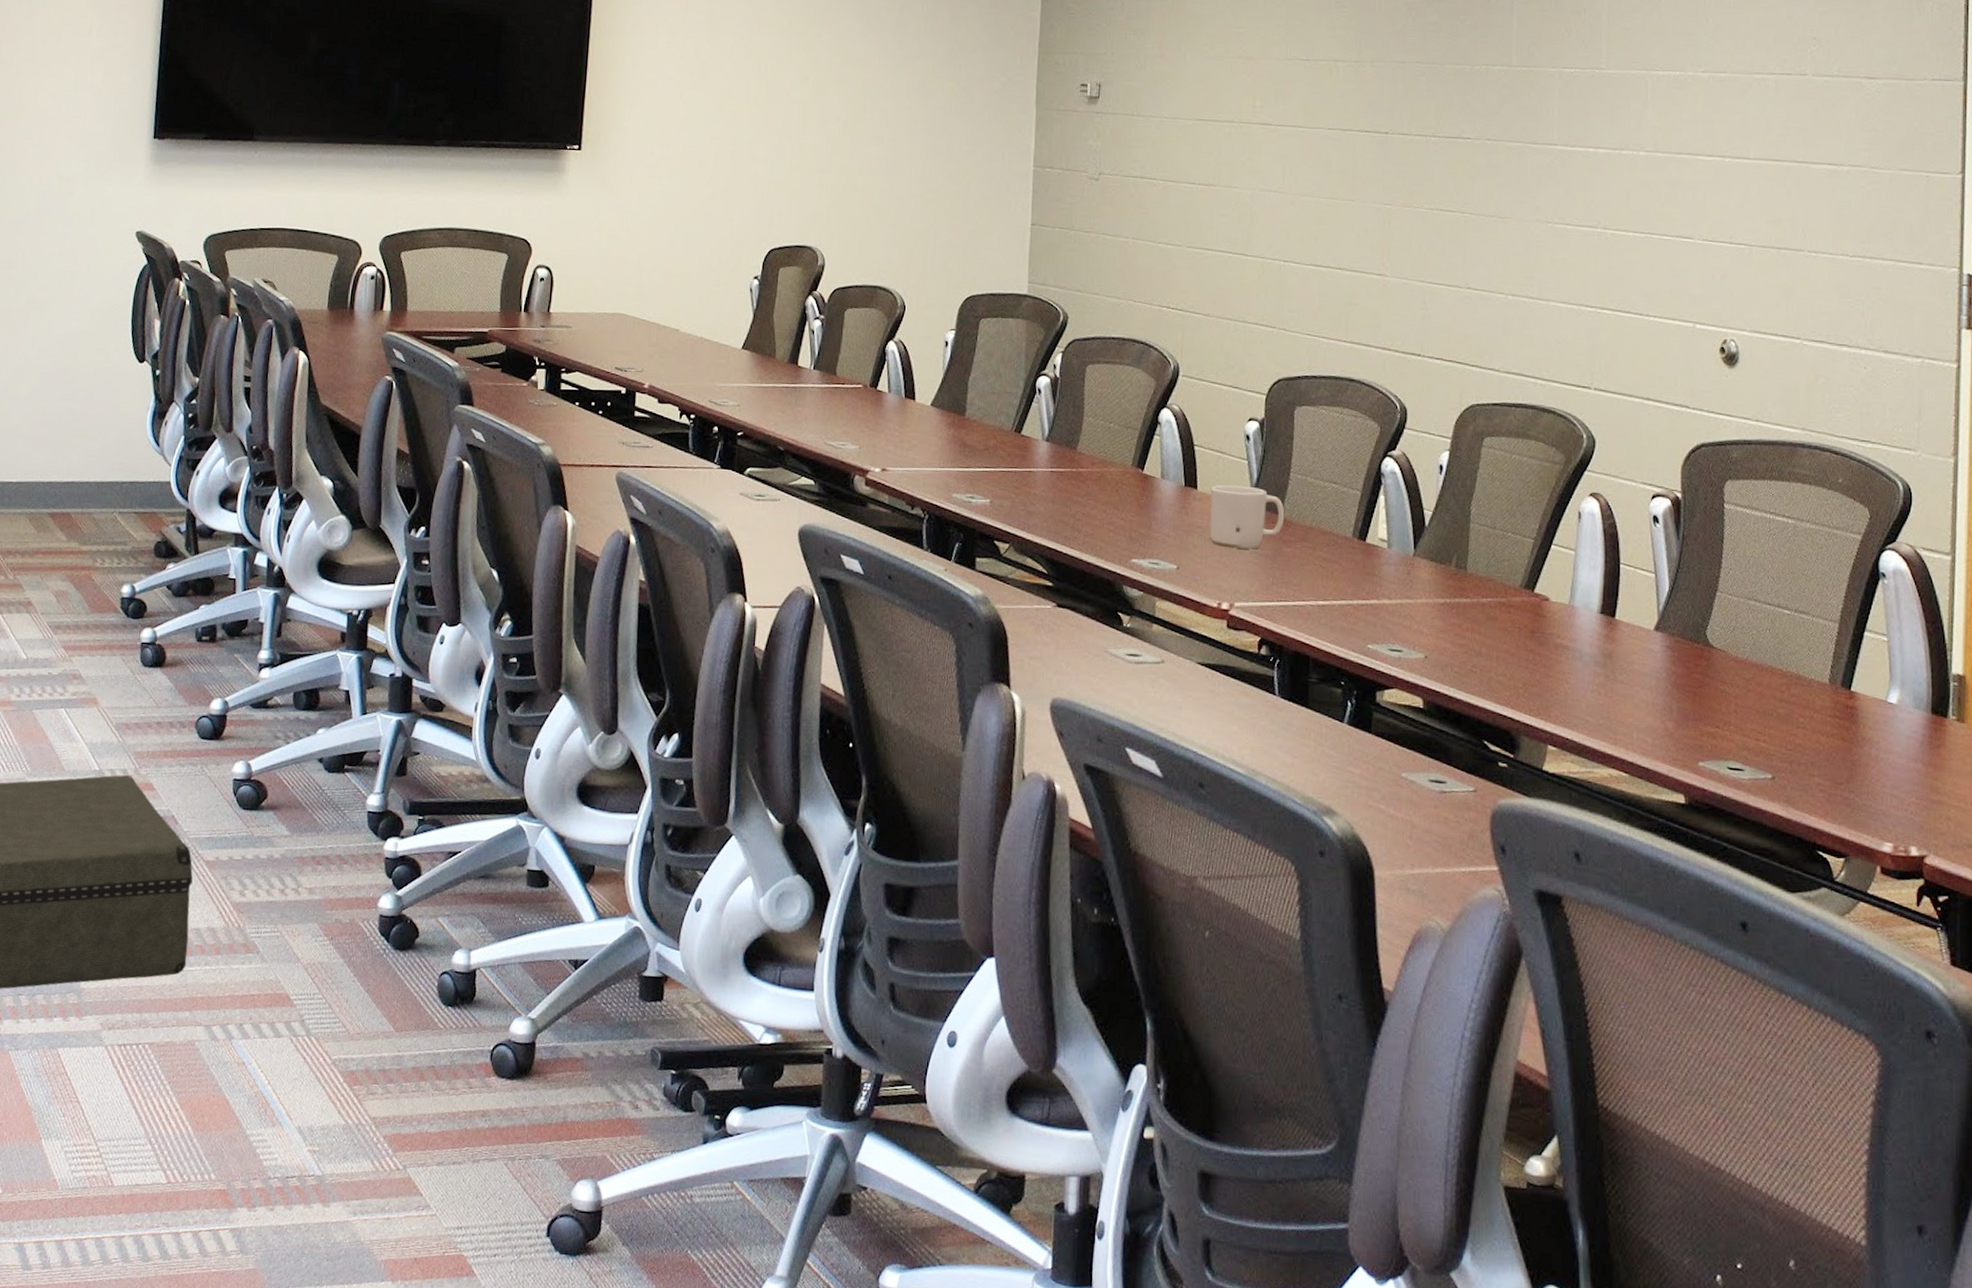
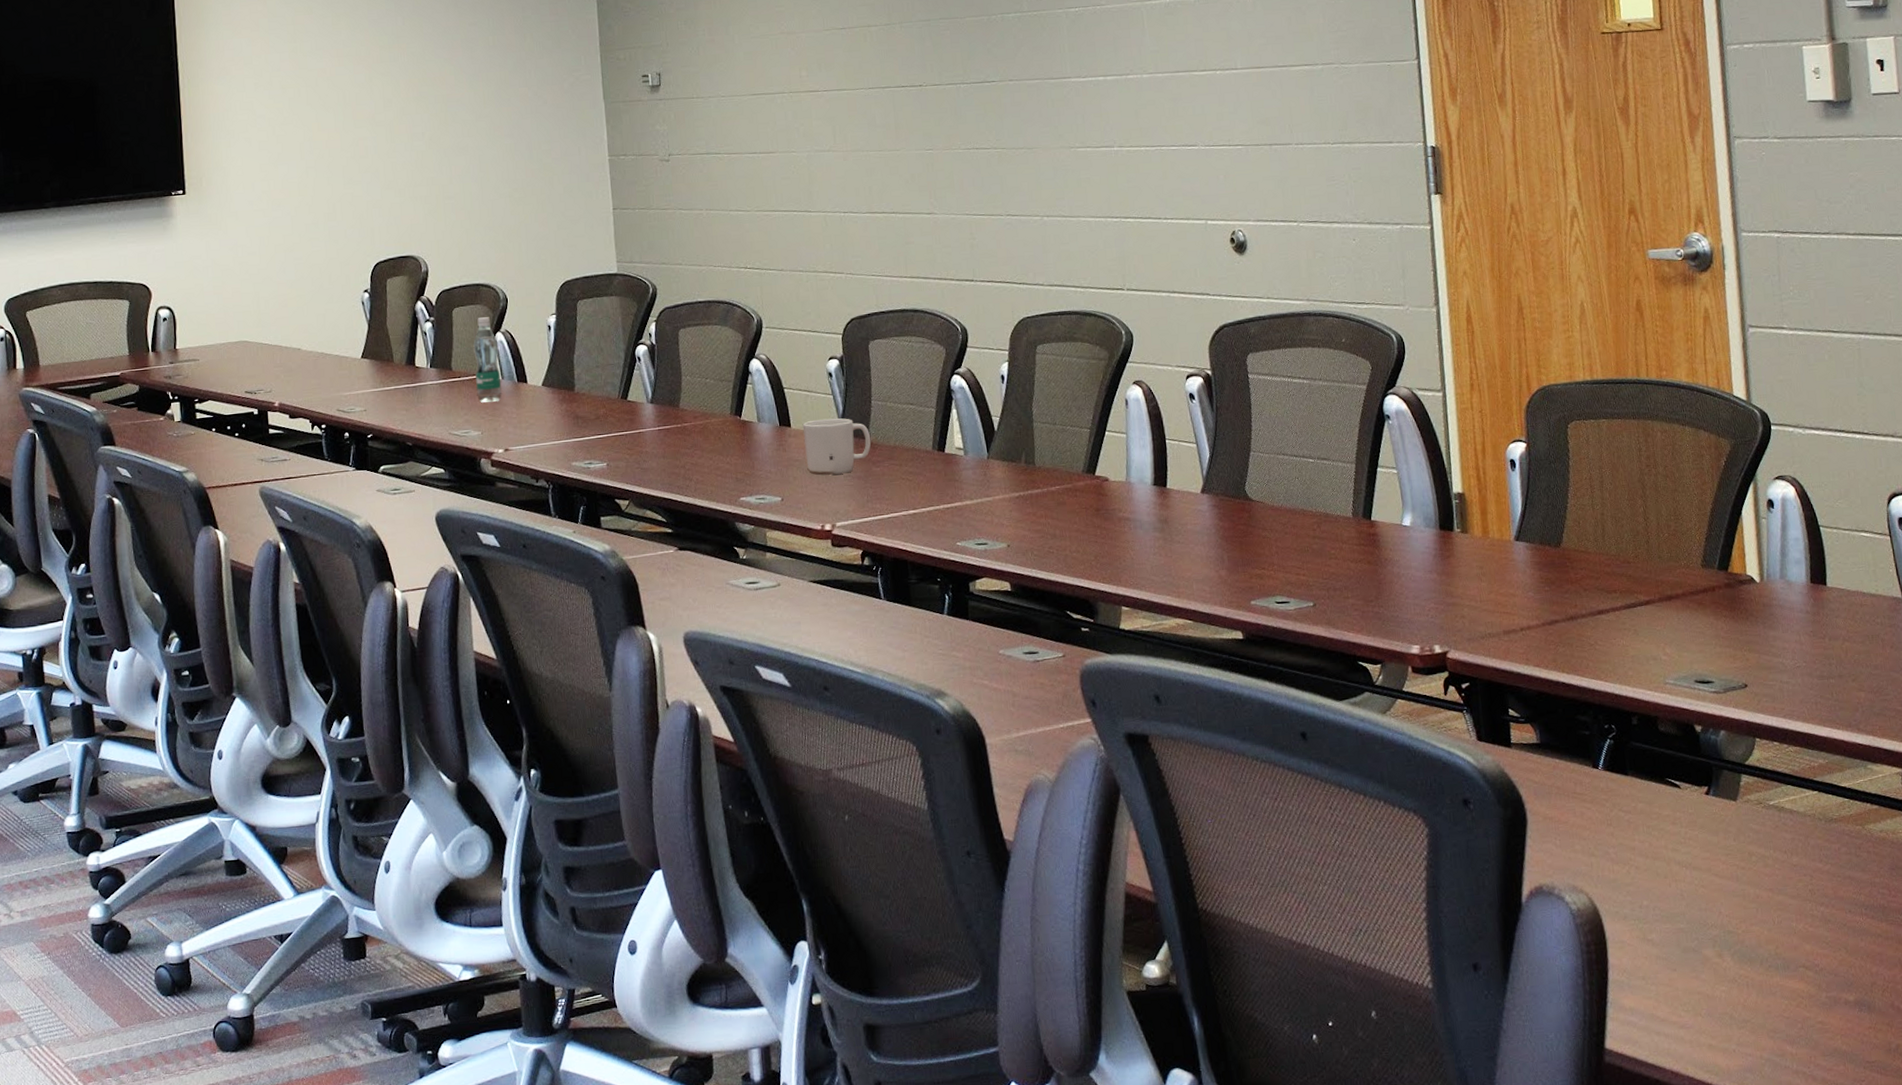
bottle: none [859,323,889,416] -> present [473,317,502,403]

